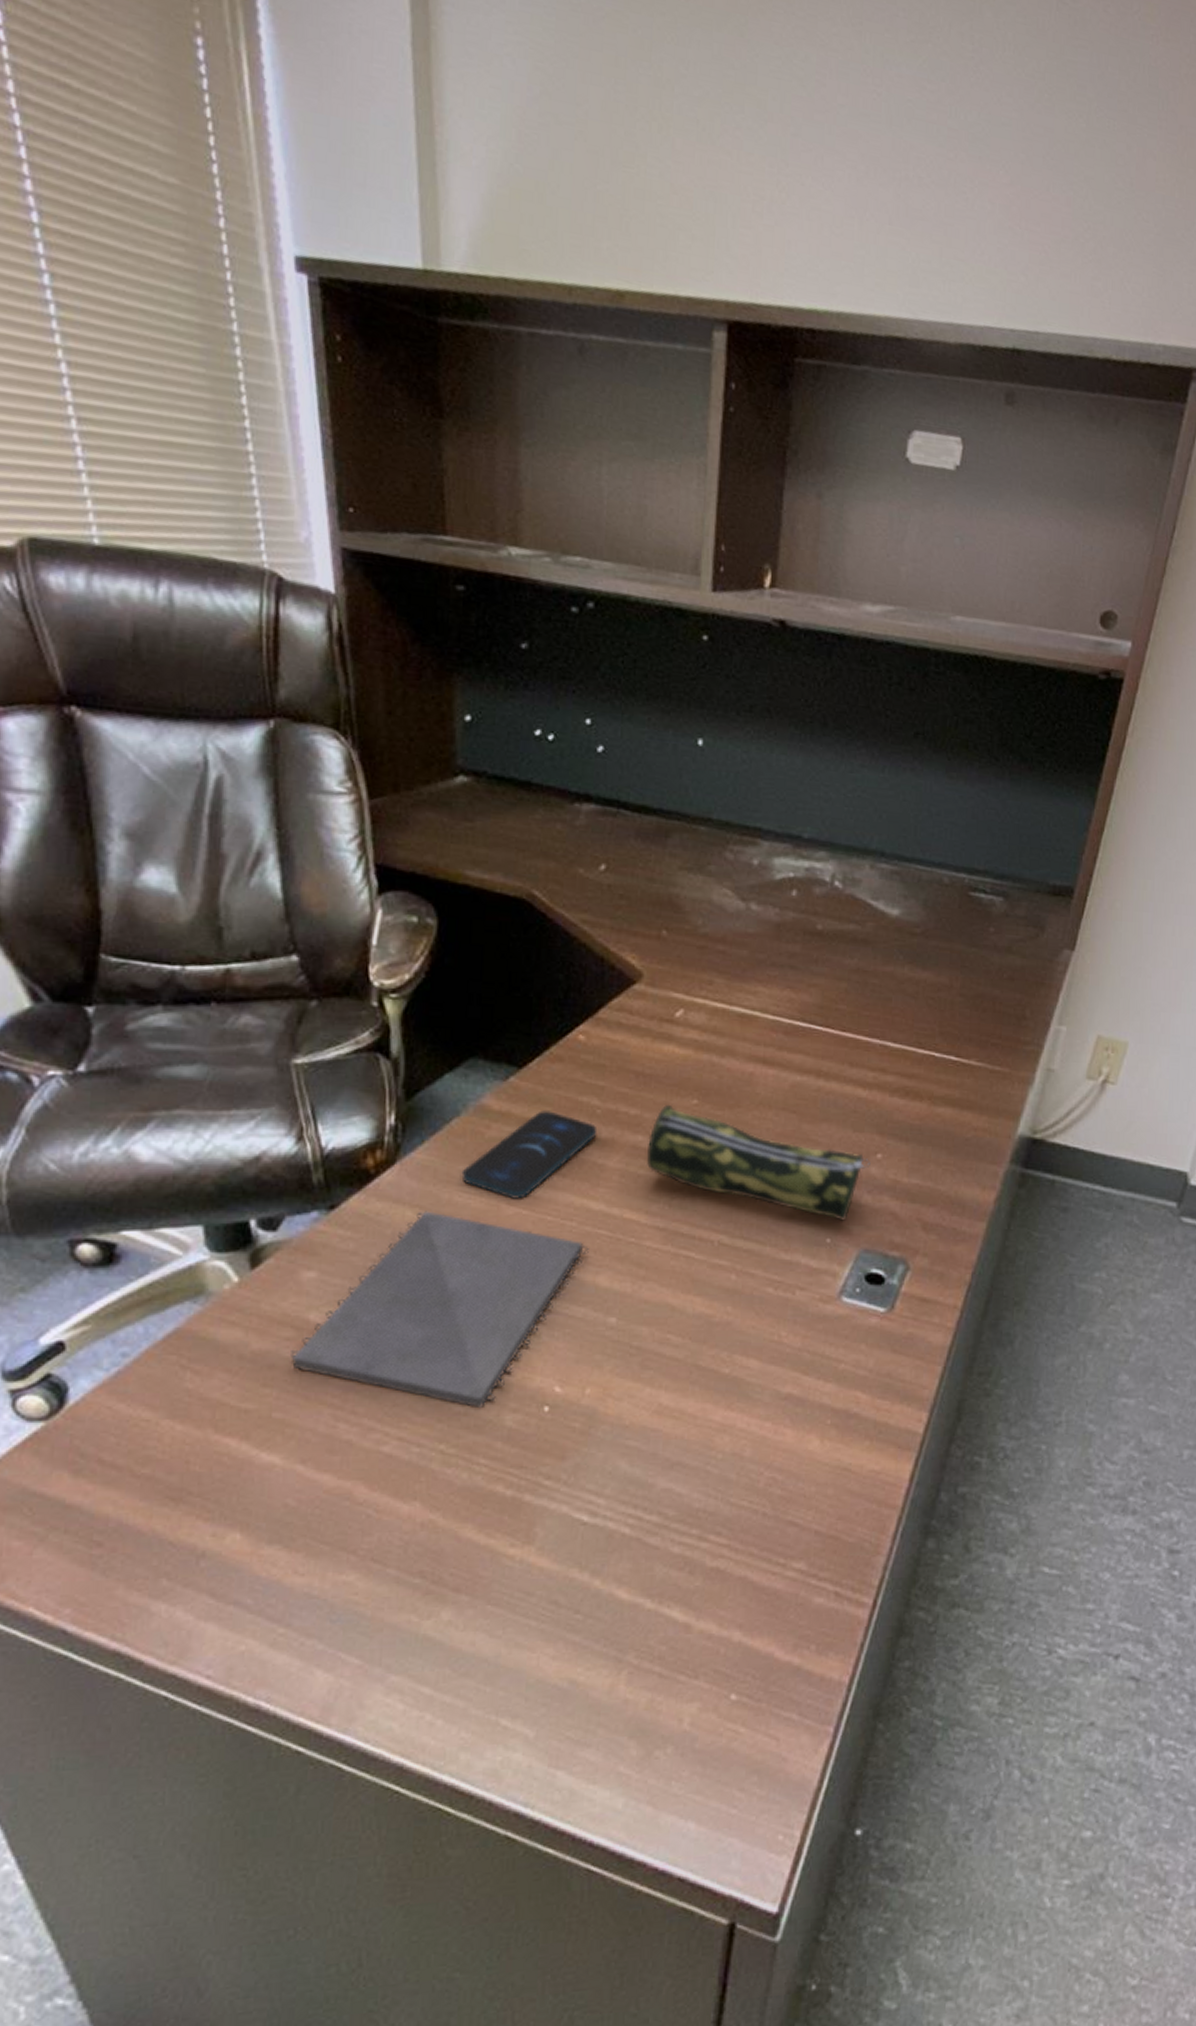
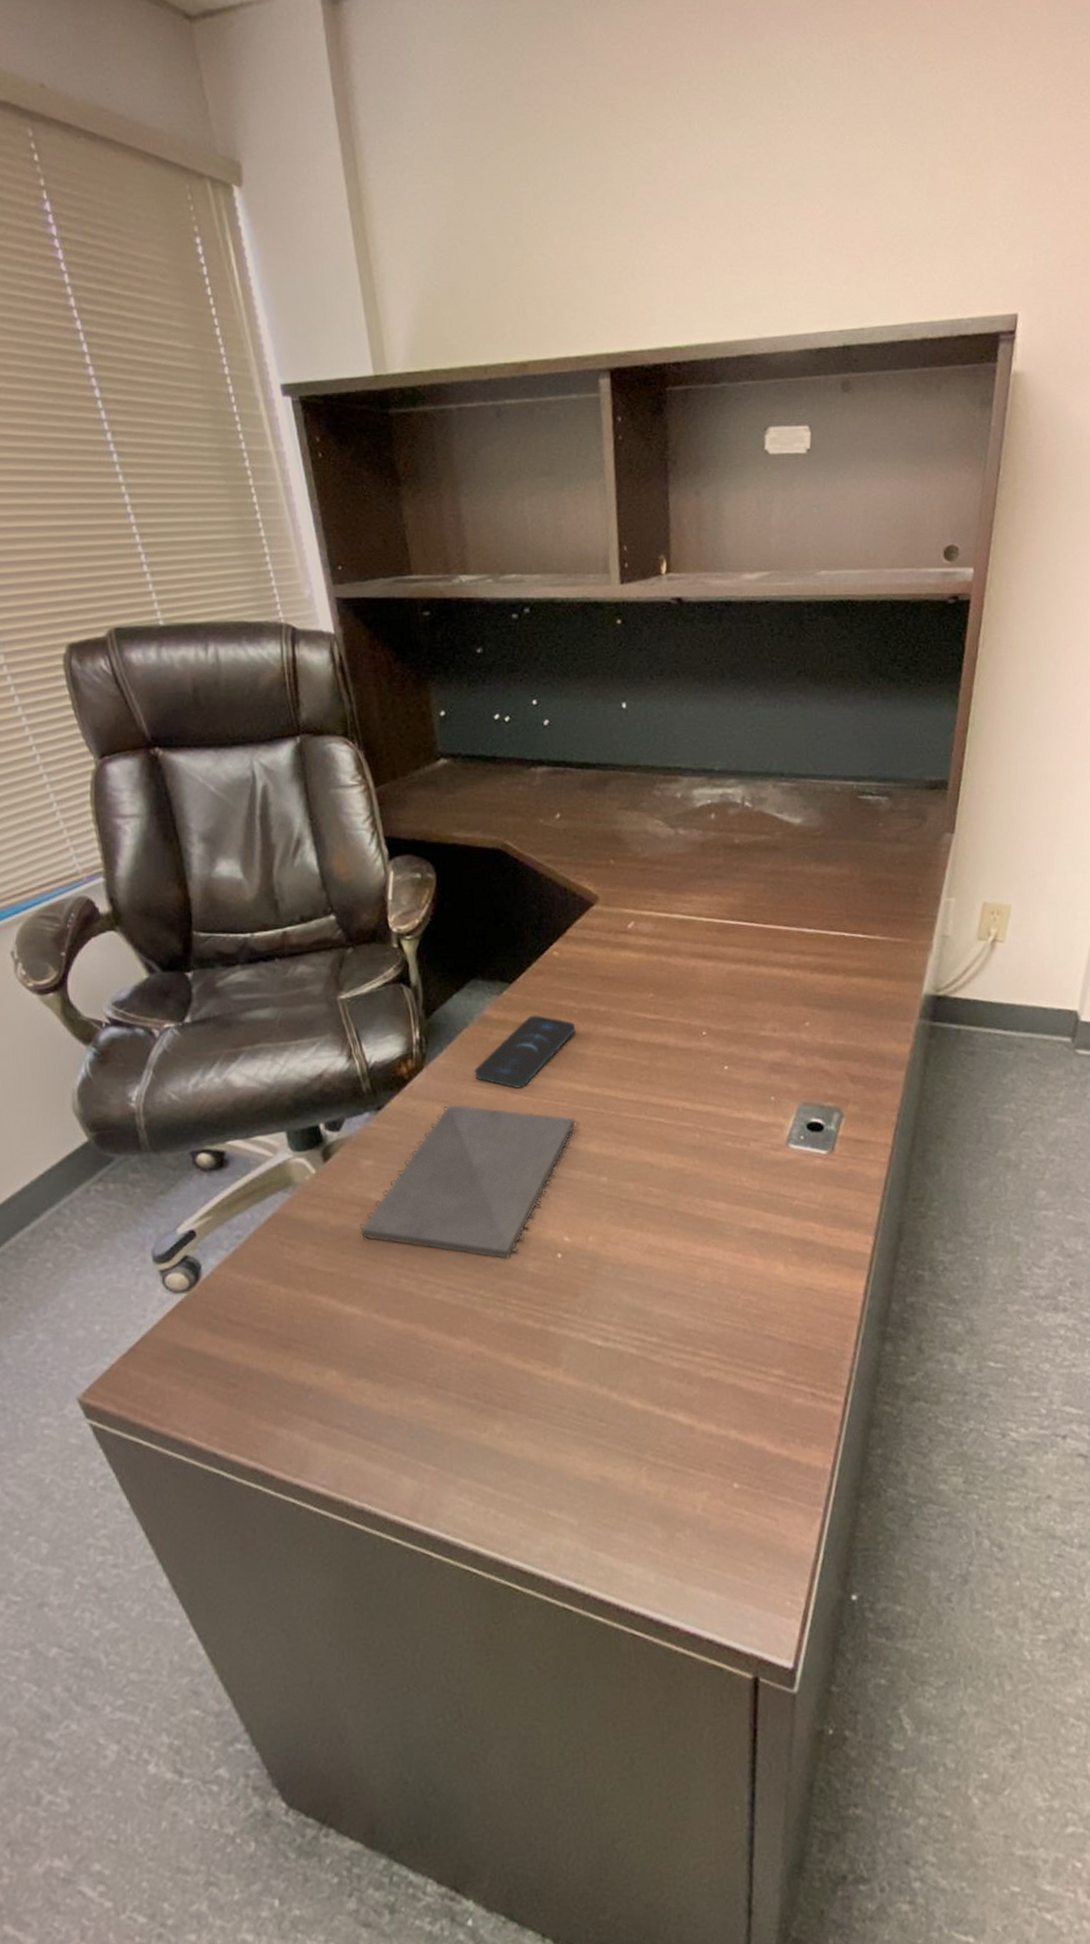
pencil case: present [647,1105,871,1221] -> none [617,1000,801,1081]

